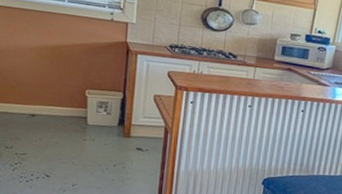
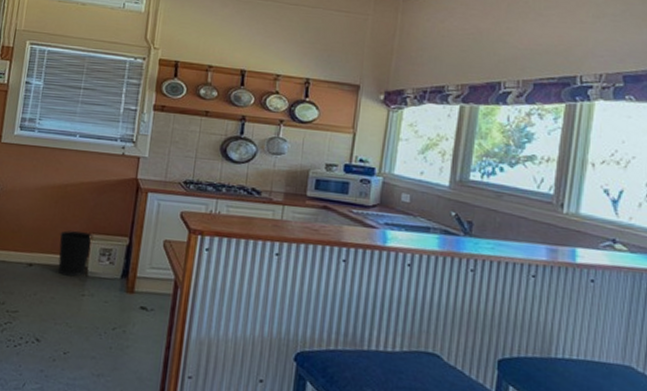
wastebasket: none [58,86,90,125] -> present [58,230,94,277]

